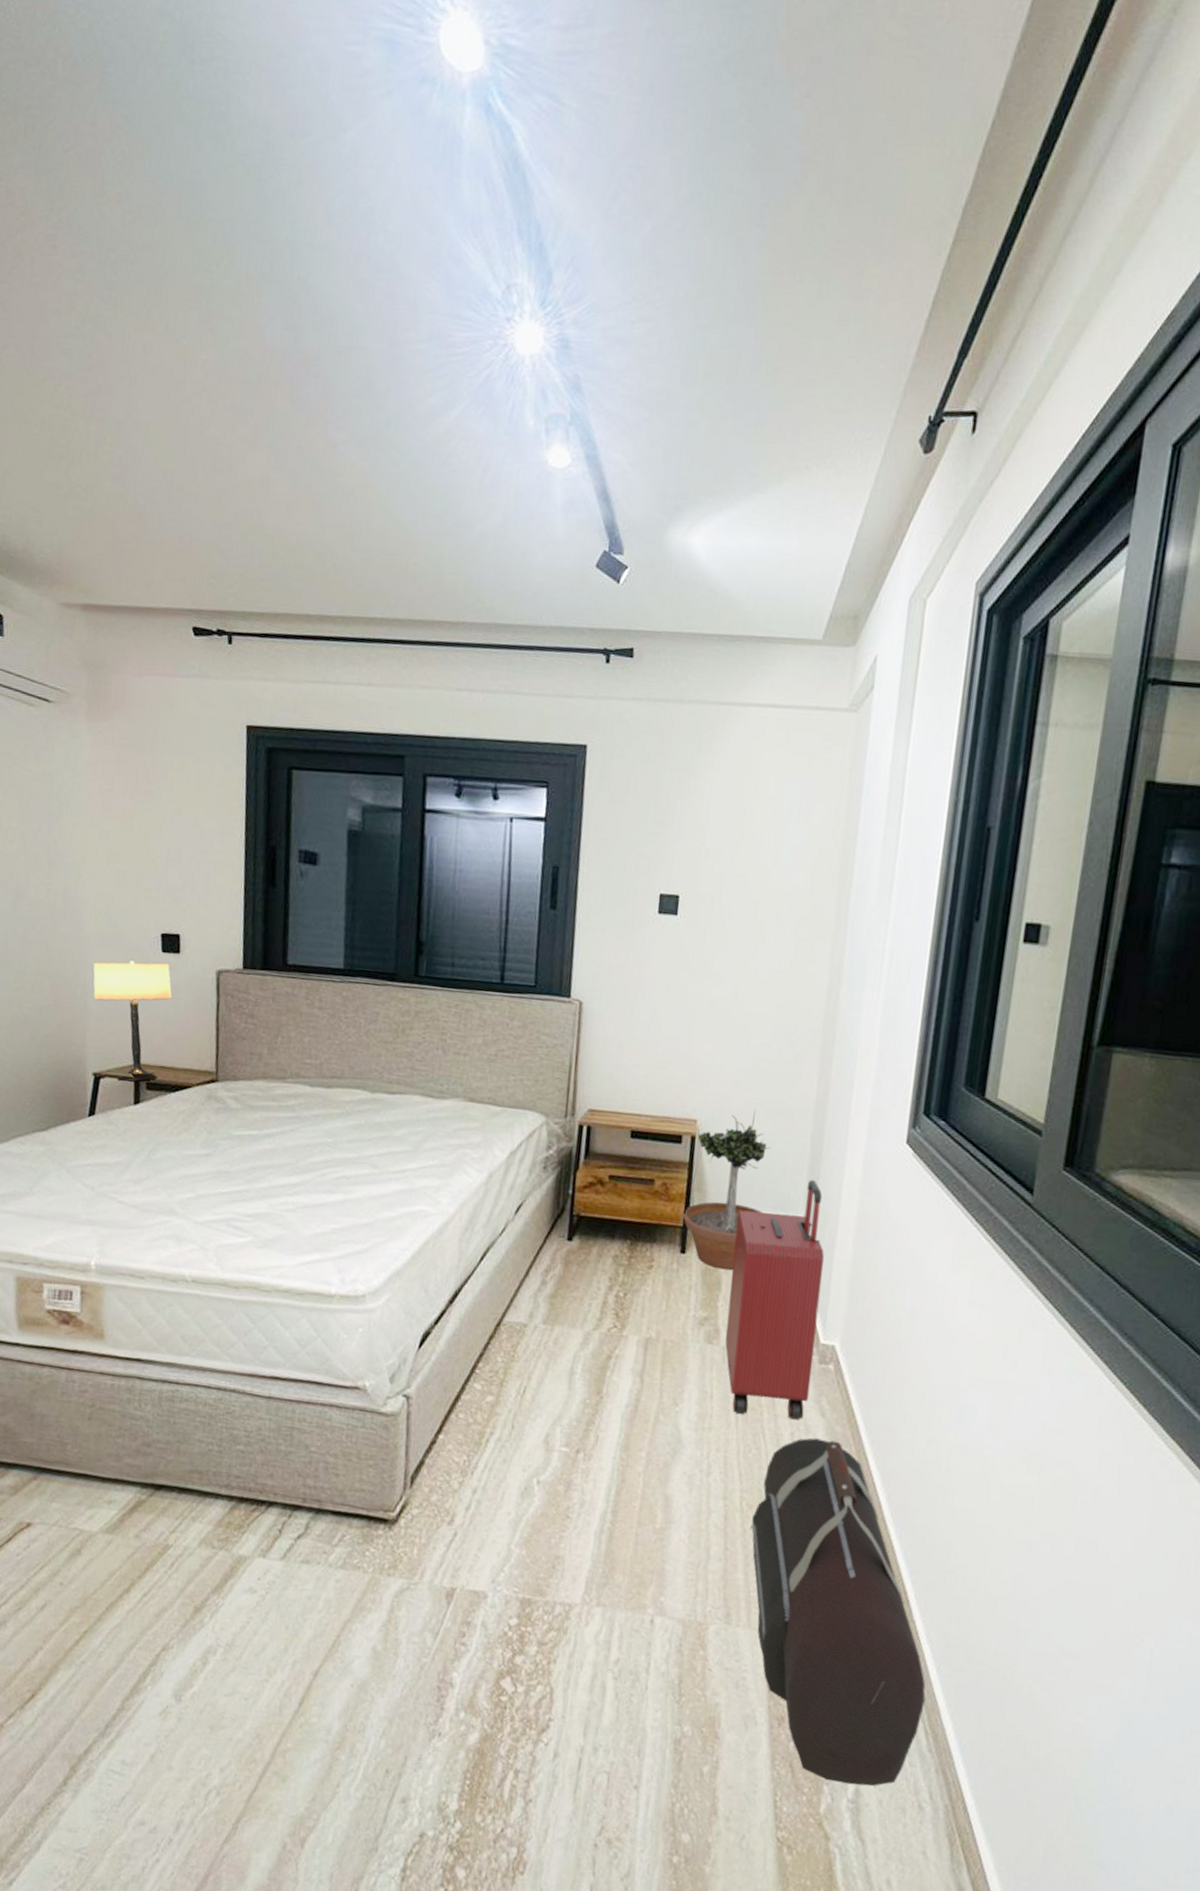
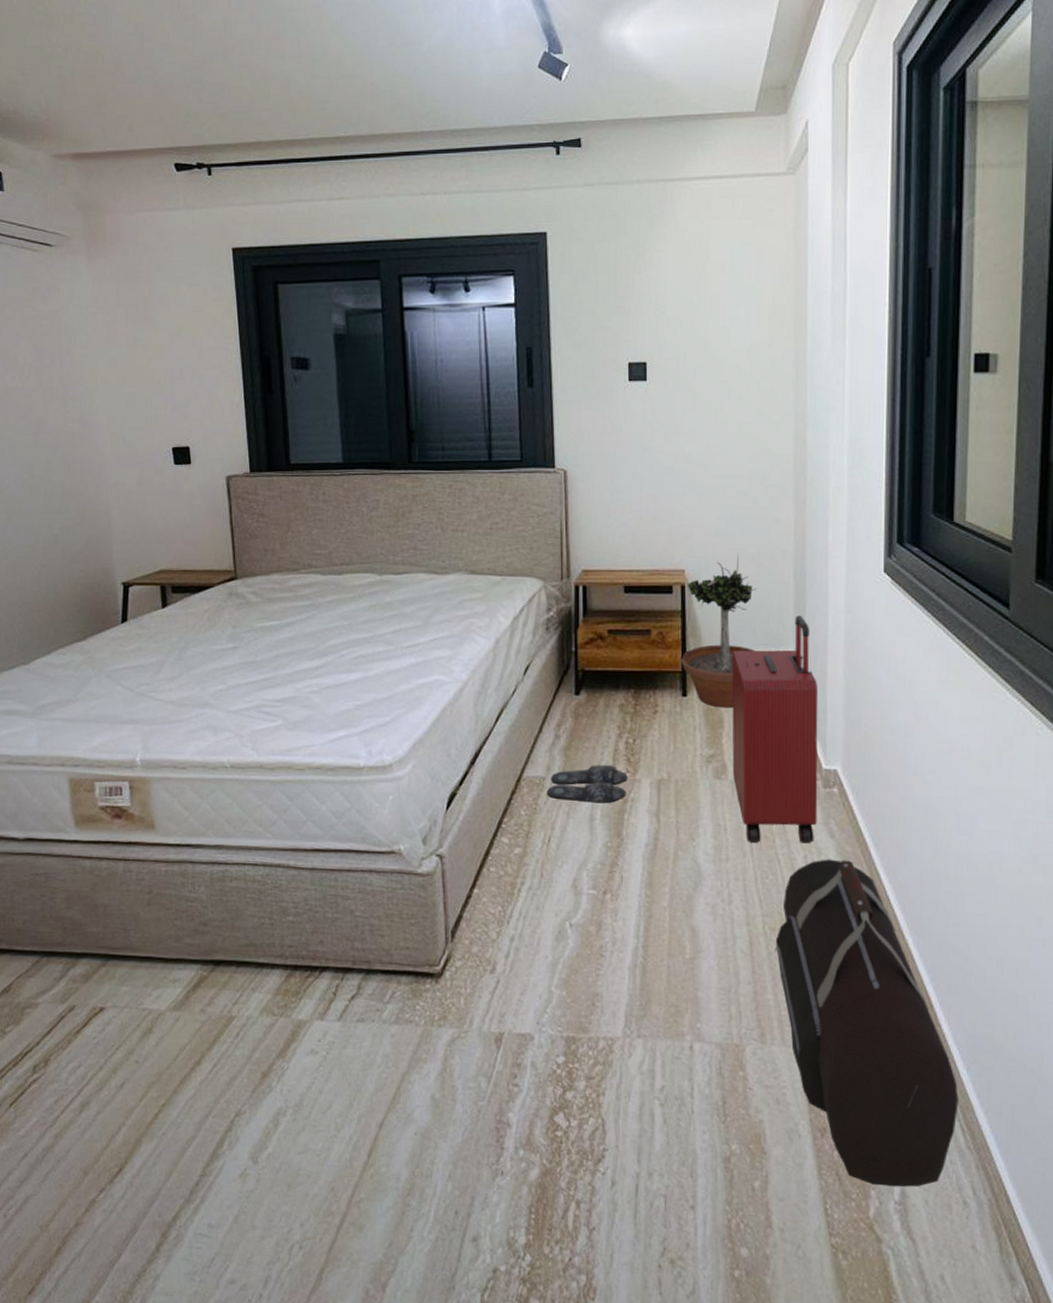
table lamp: present [93,959,173,1082] -> none [112,473,188,588]
slippers: none [527,1316,615,1358] -> present [547,764,628,804]

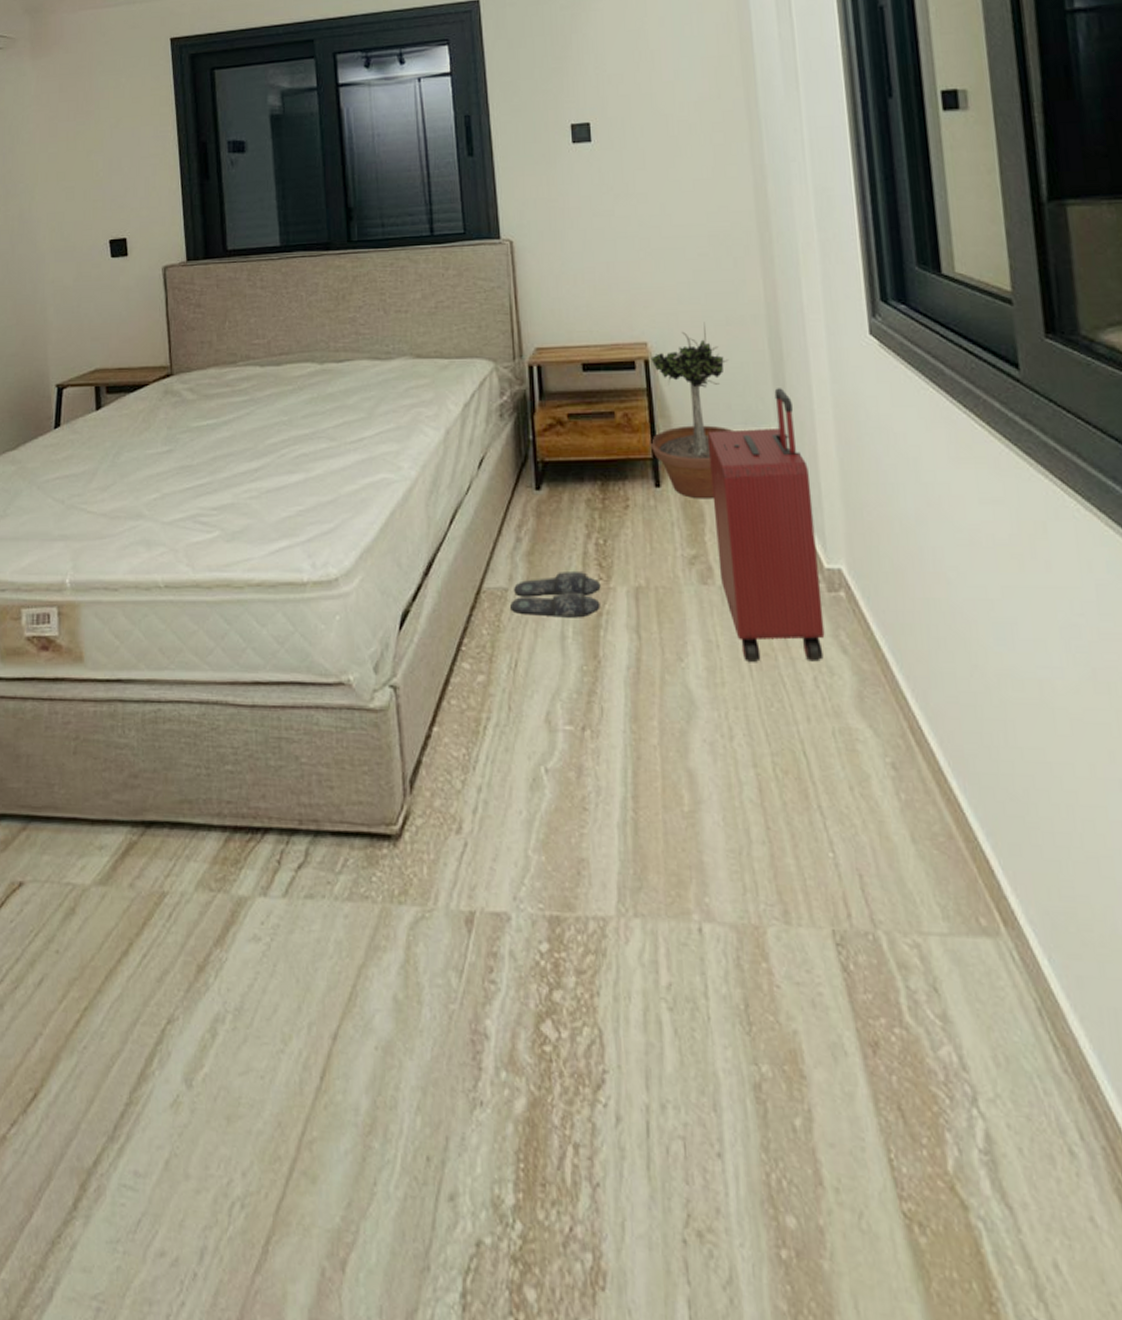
duffel bag: present [775,859,959,1187] -> none [789,680,1045,1129]

